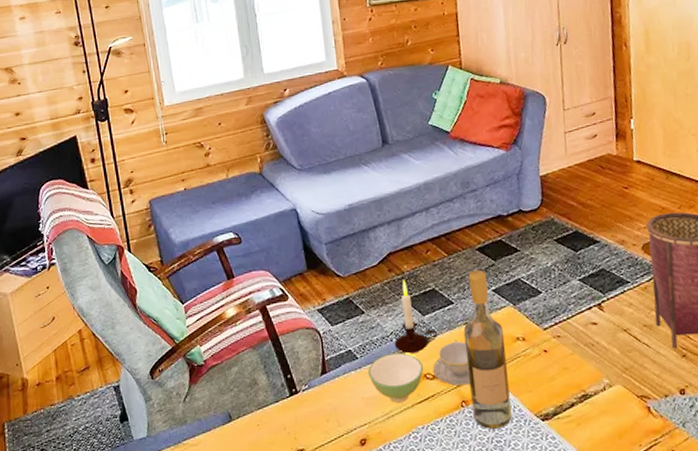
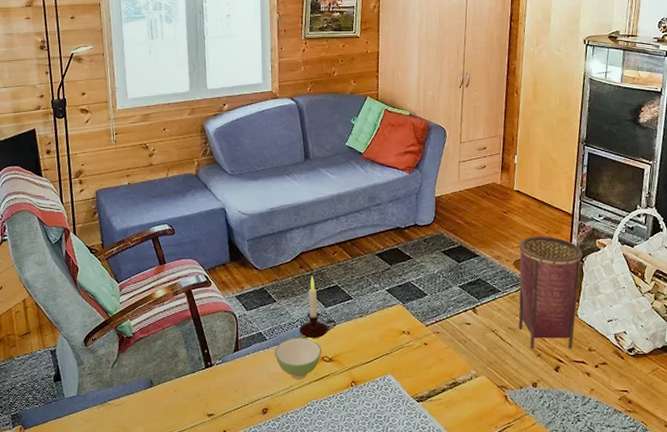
teacup: present [432,340,470,386] -> none [329,330,360,368]
bottle: present [463,269,512,429] -> none [359,272,393,406]

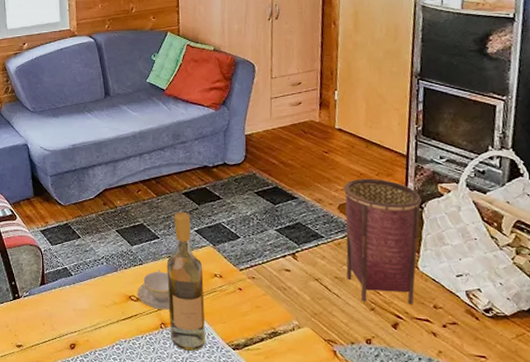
bowl: present [275,338,323,379] -> none [81,275,130,317]
candle: present [299,275,336,339] -> none [104,213,143,277]
teacup: none [329,330,360,368] -> present [137,270,170,310]
bottle: none [359,272,393,406] -> present [166,211,206,351]

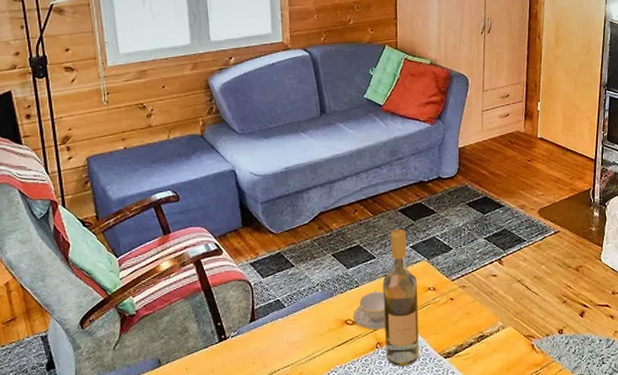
woven basket: present [344,178,422,305] -> none [543,182,605,296]

